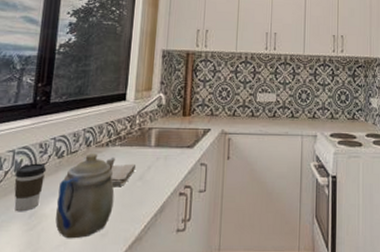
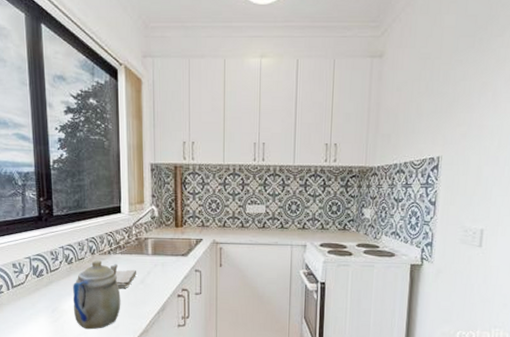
coffee cup: present [14,163,47,212] -> none [34,268,60,308]

